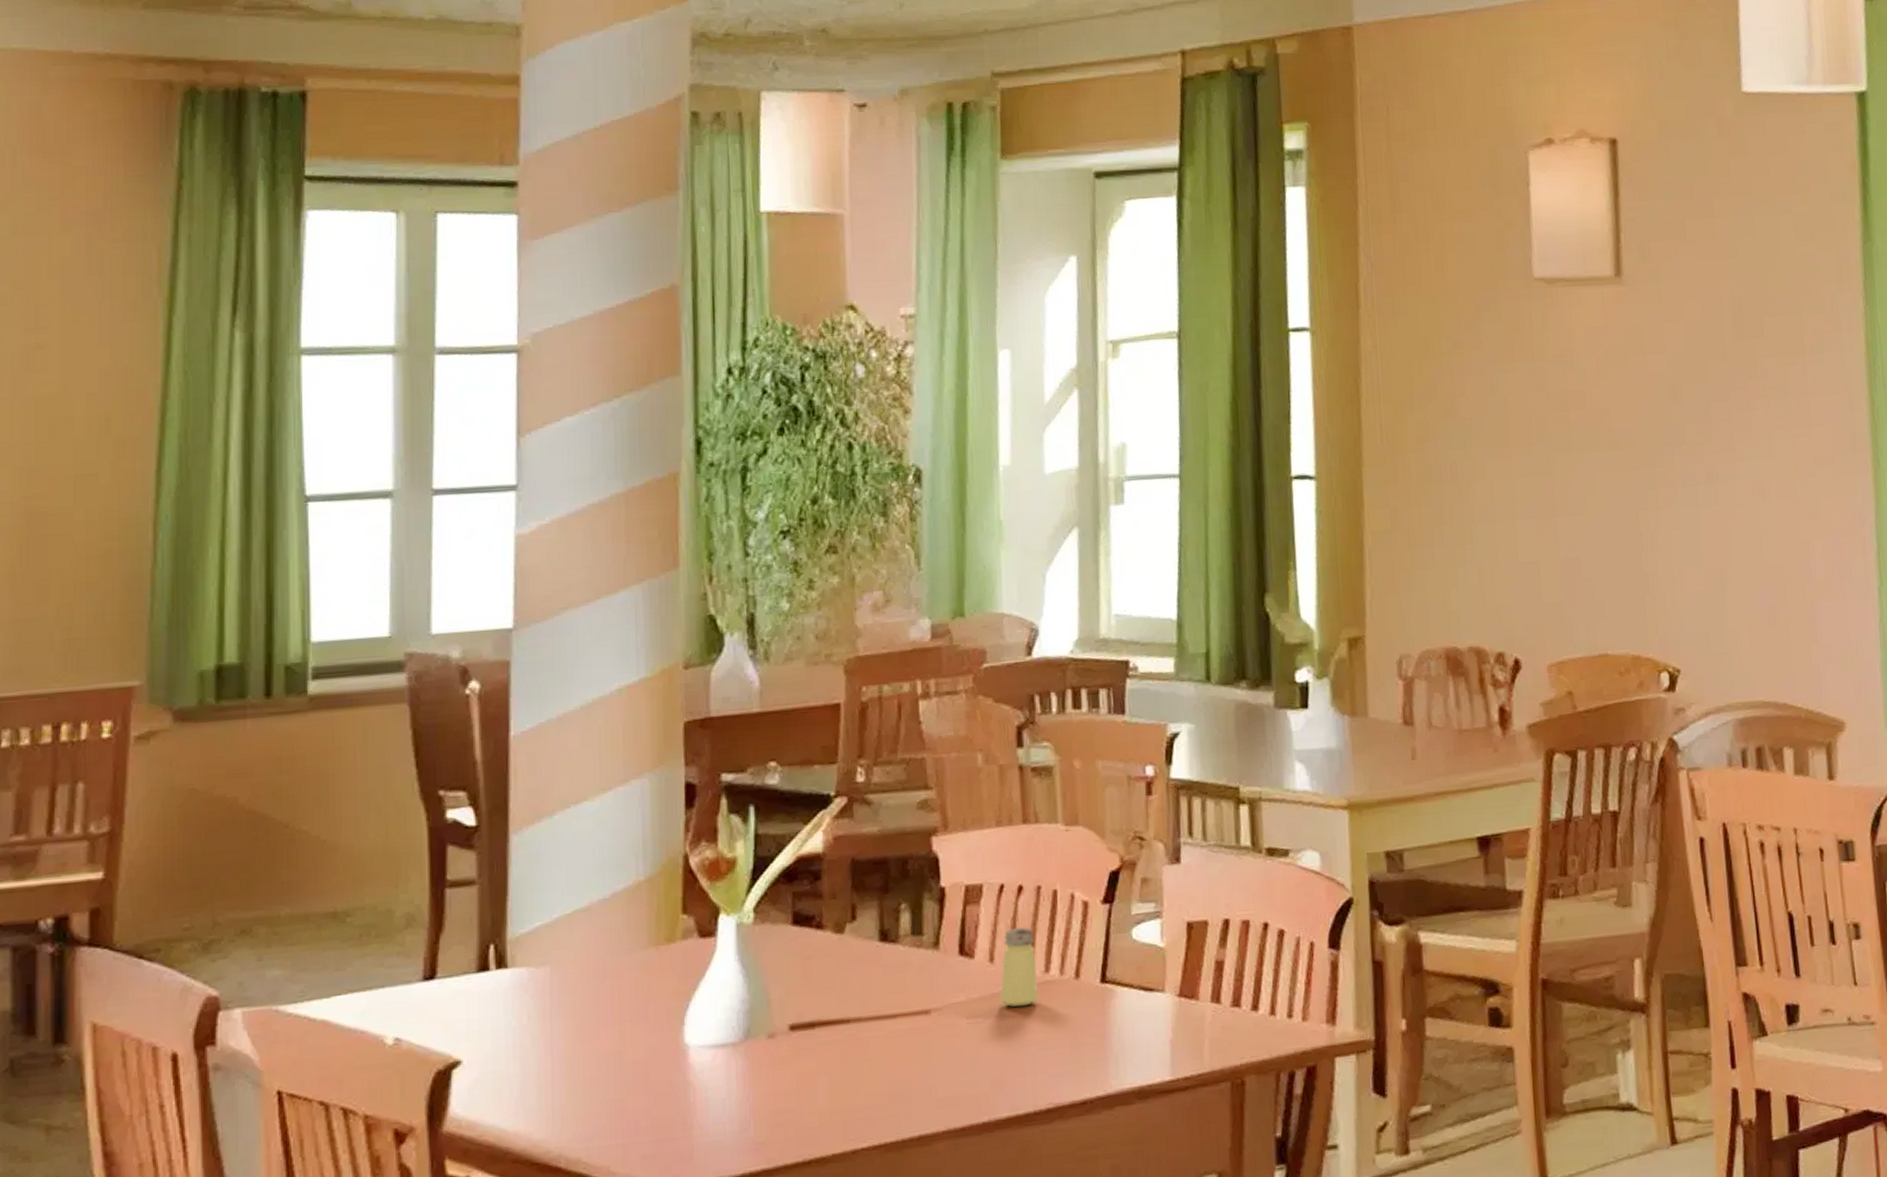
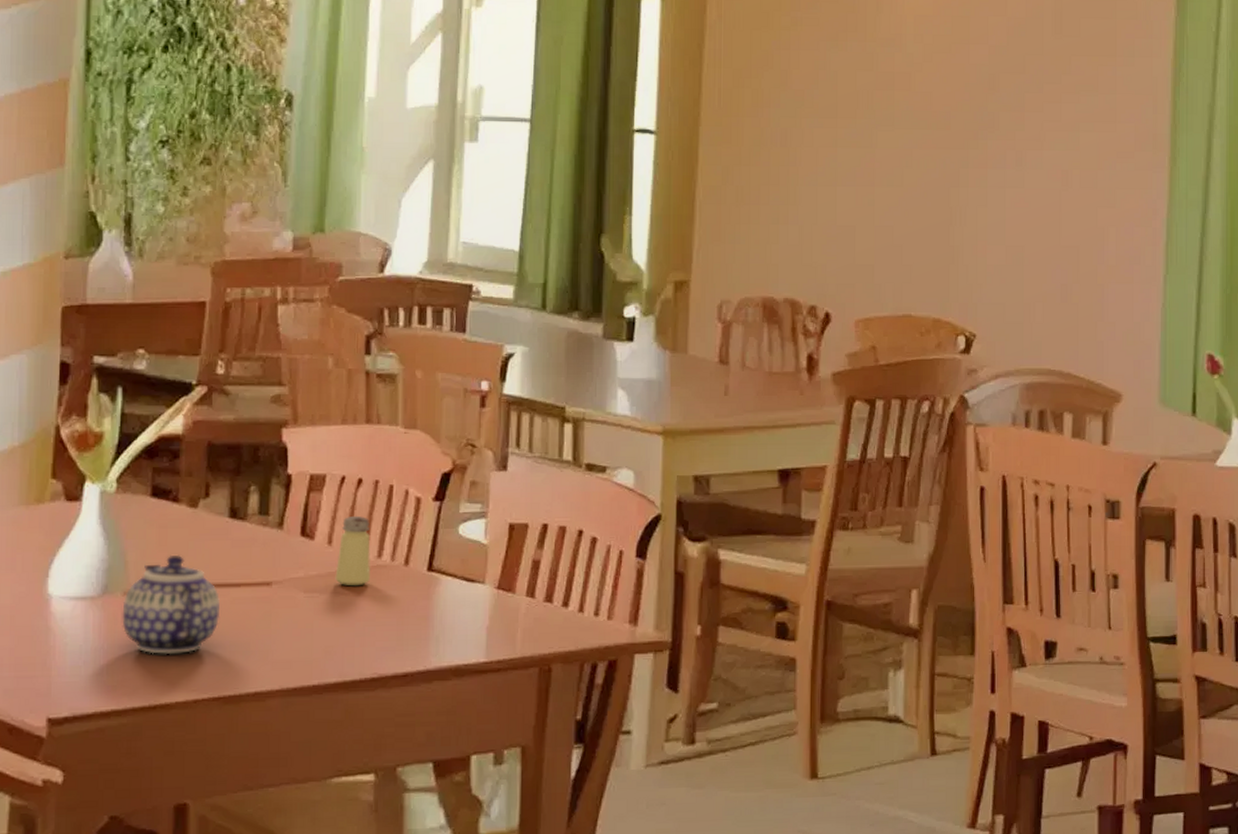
teapot: none [767,987,875,1102] -> present [122,554,220,654]

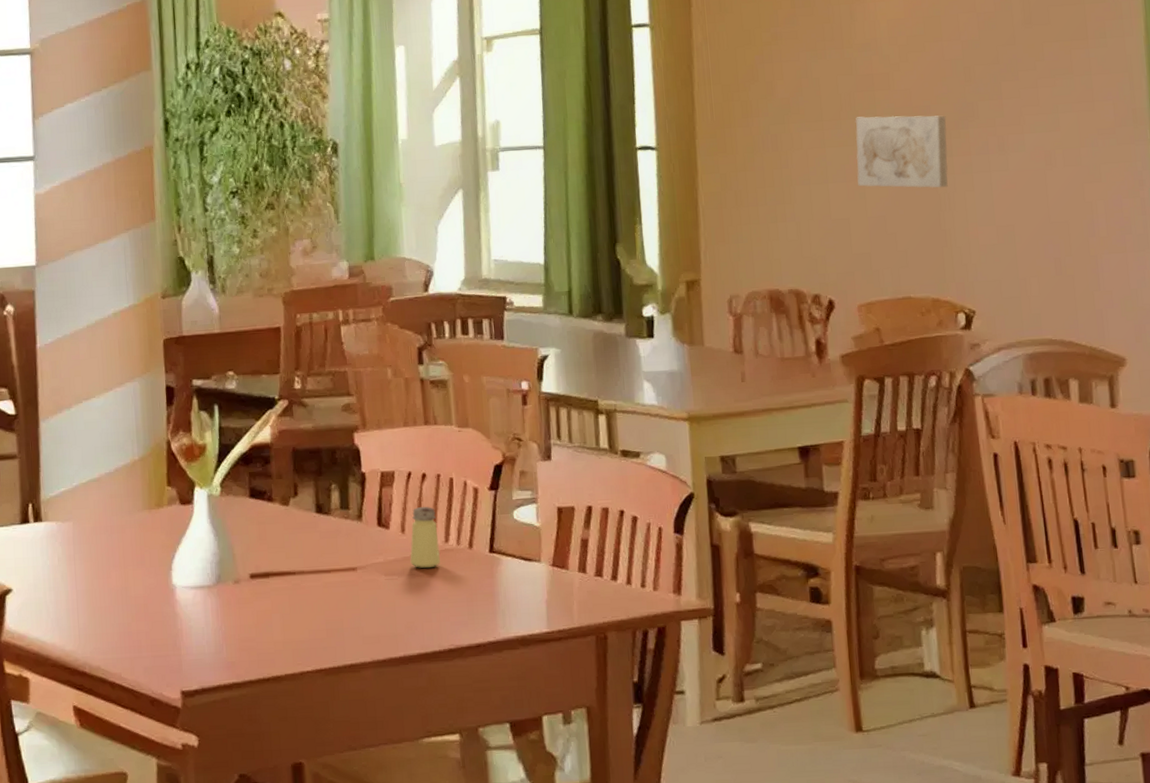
teapot: present [122,554,220,654] -> none [234,546,315,634]
wall art: none [868,117,966,201] -> present [855,115,948,189]

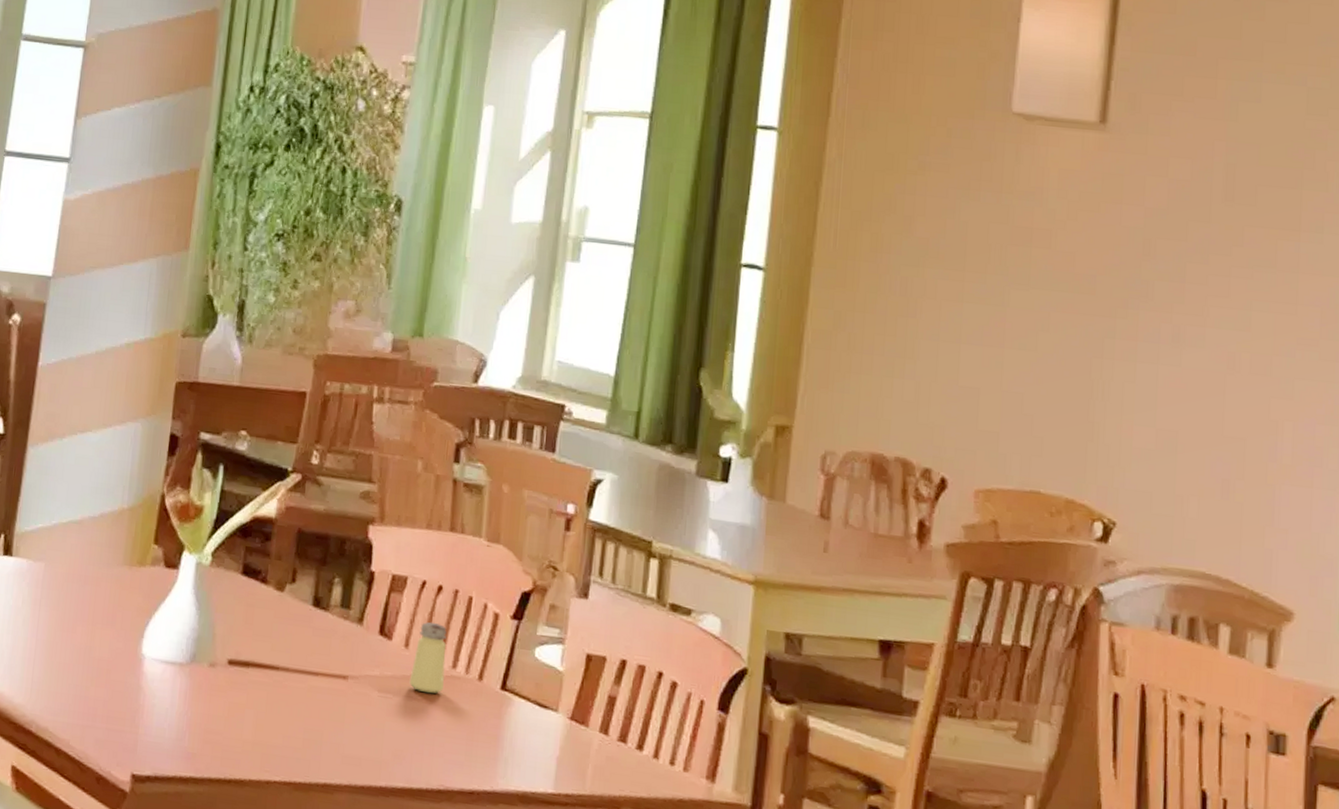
wall art: present [855,115,948,189] -> none [996,274,1114,374]

